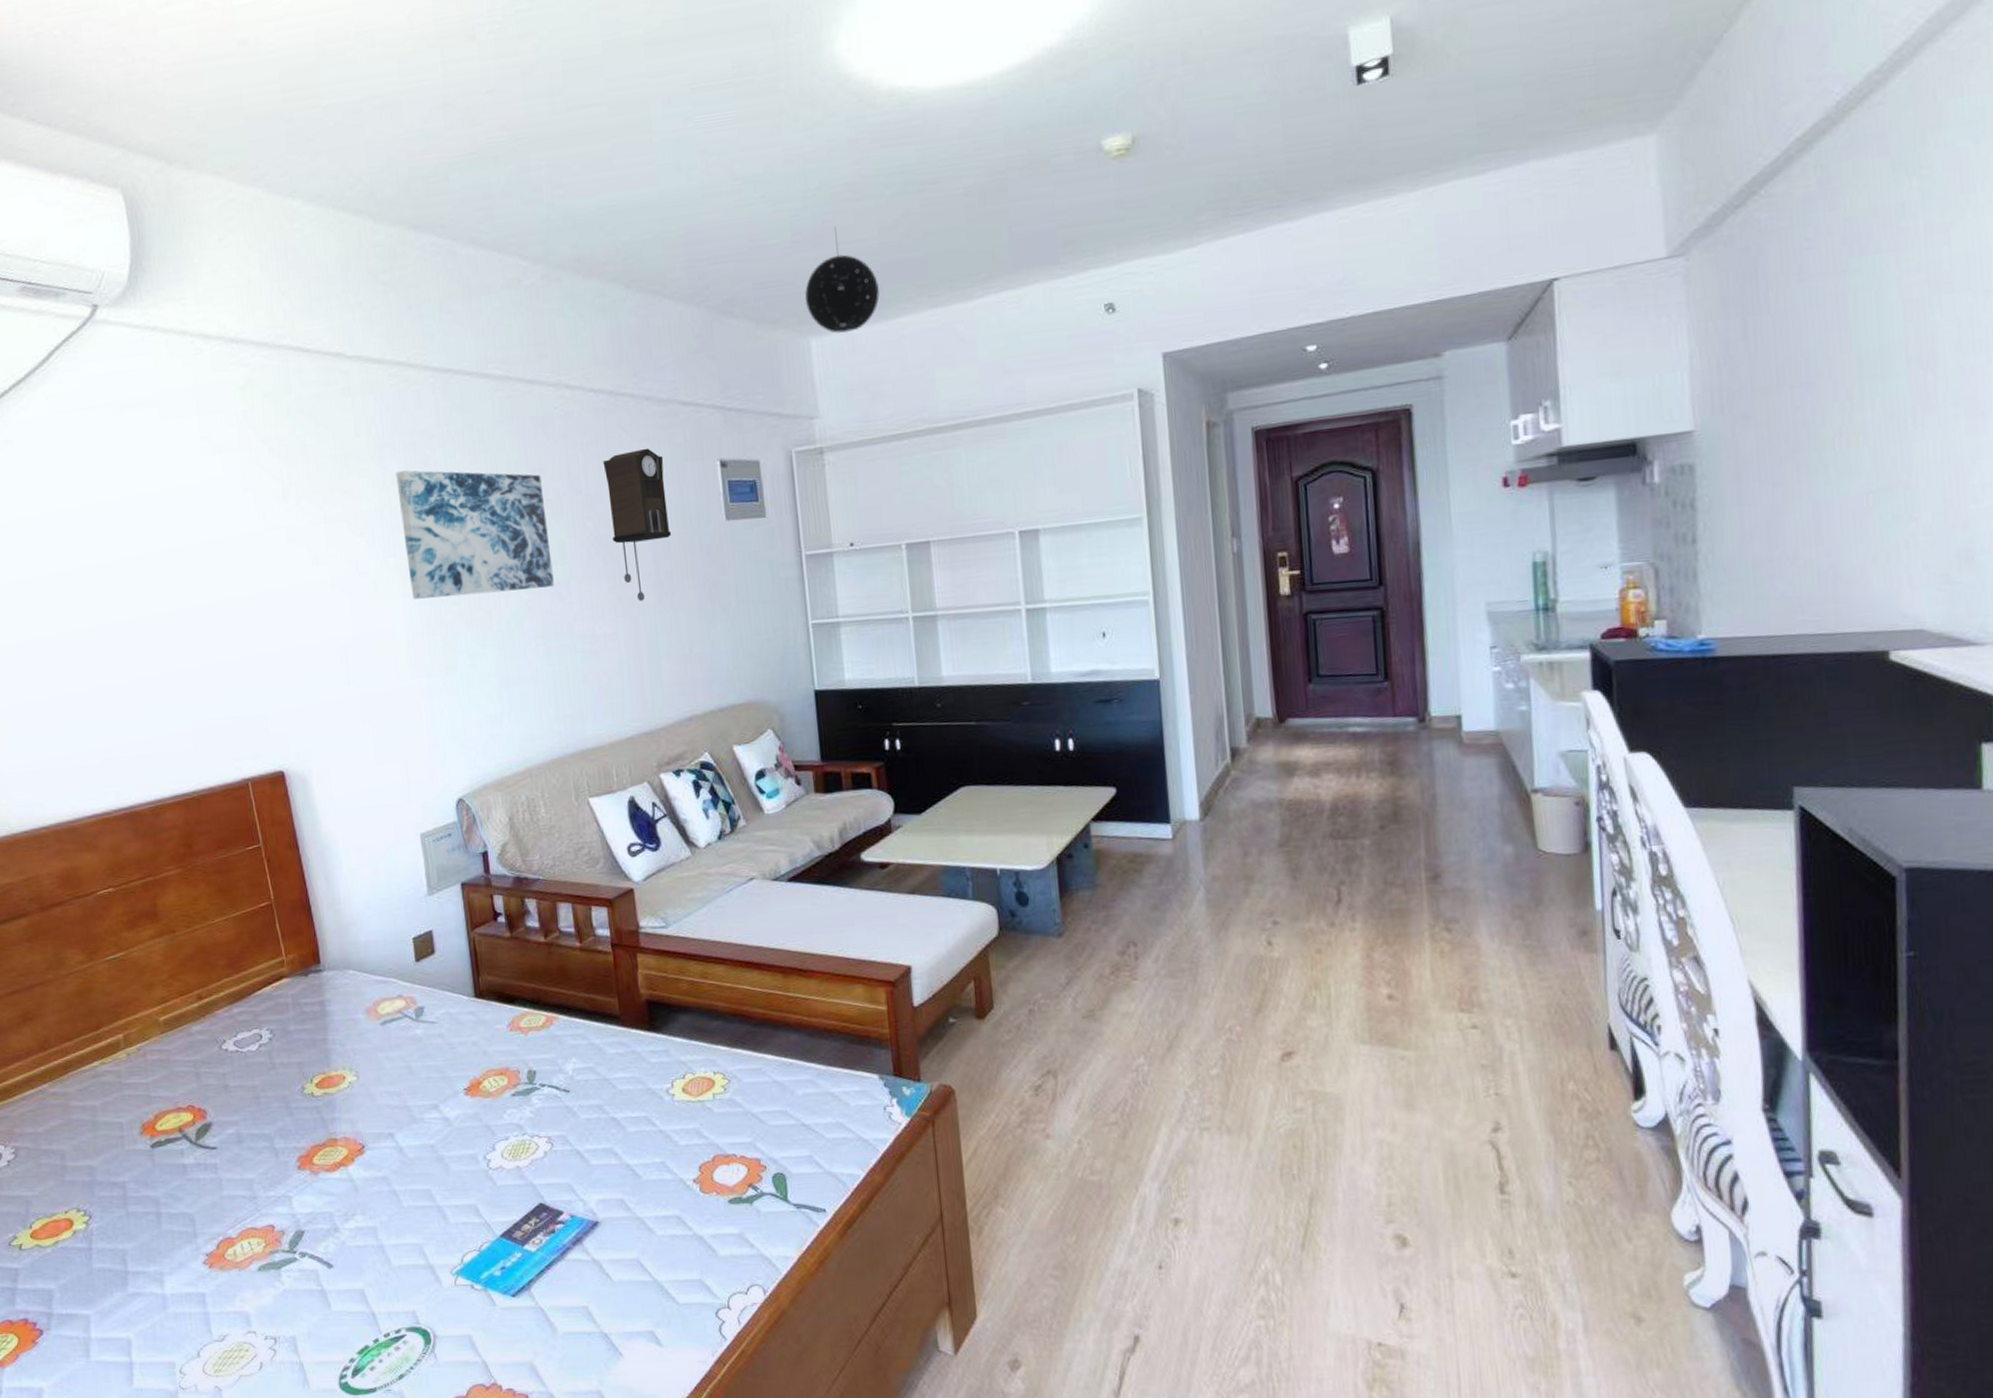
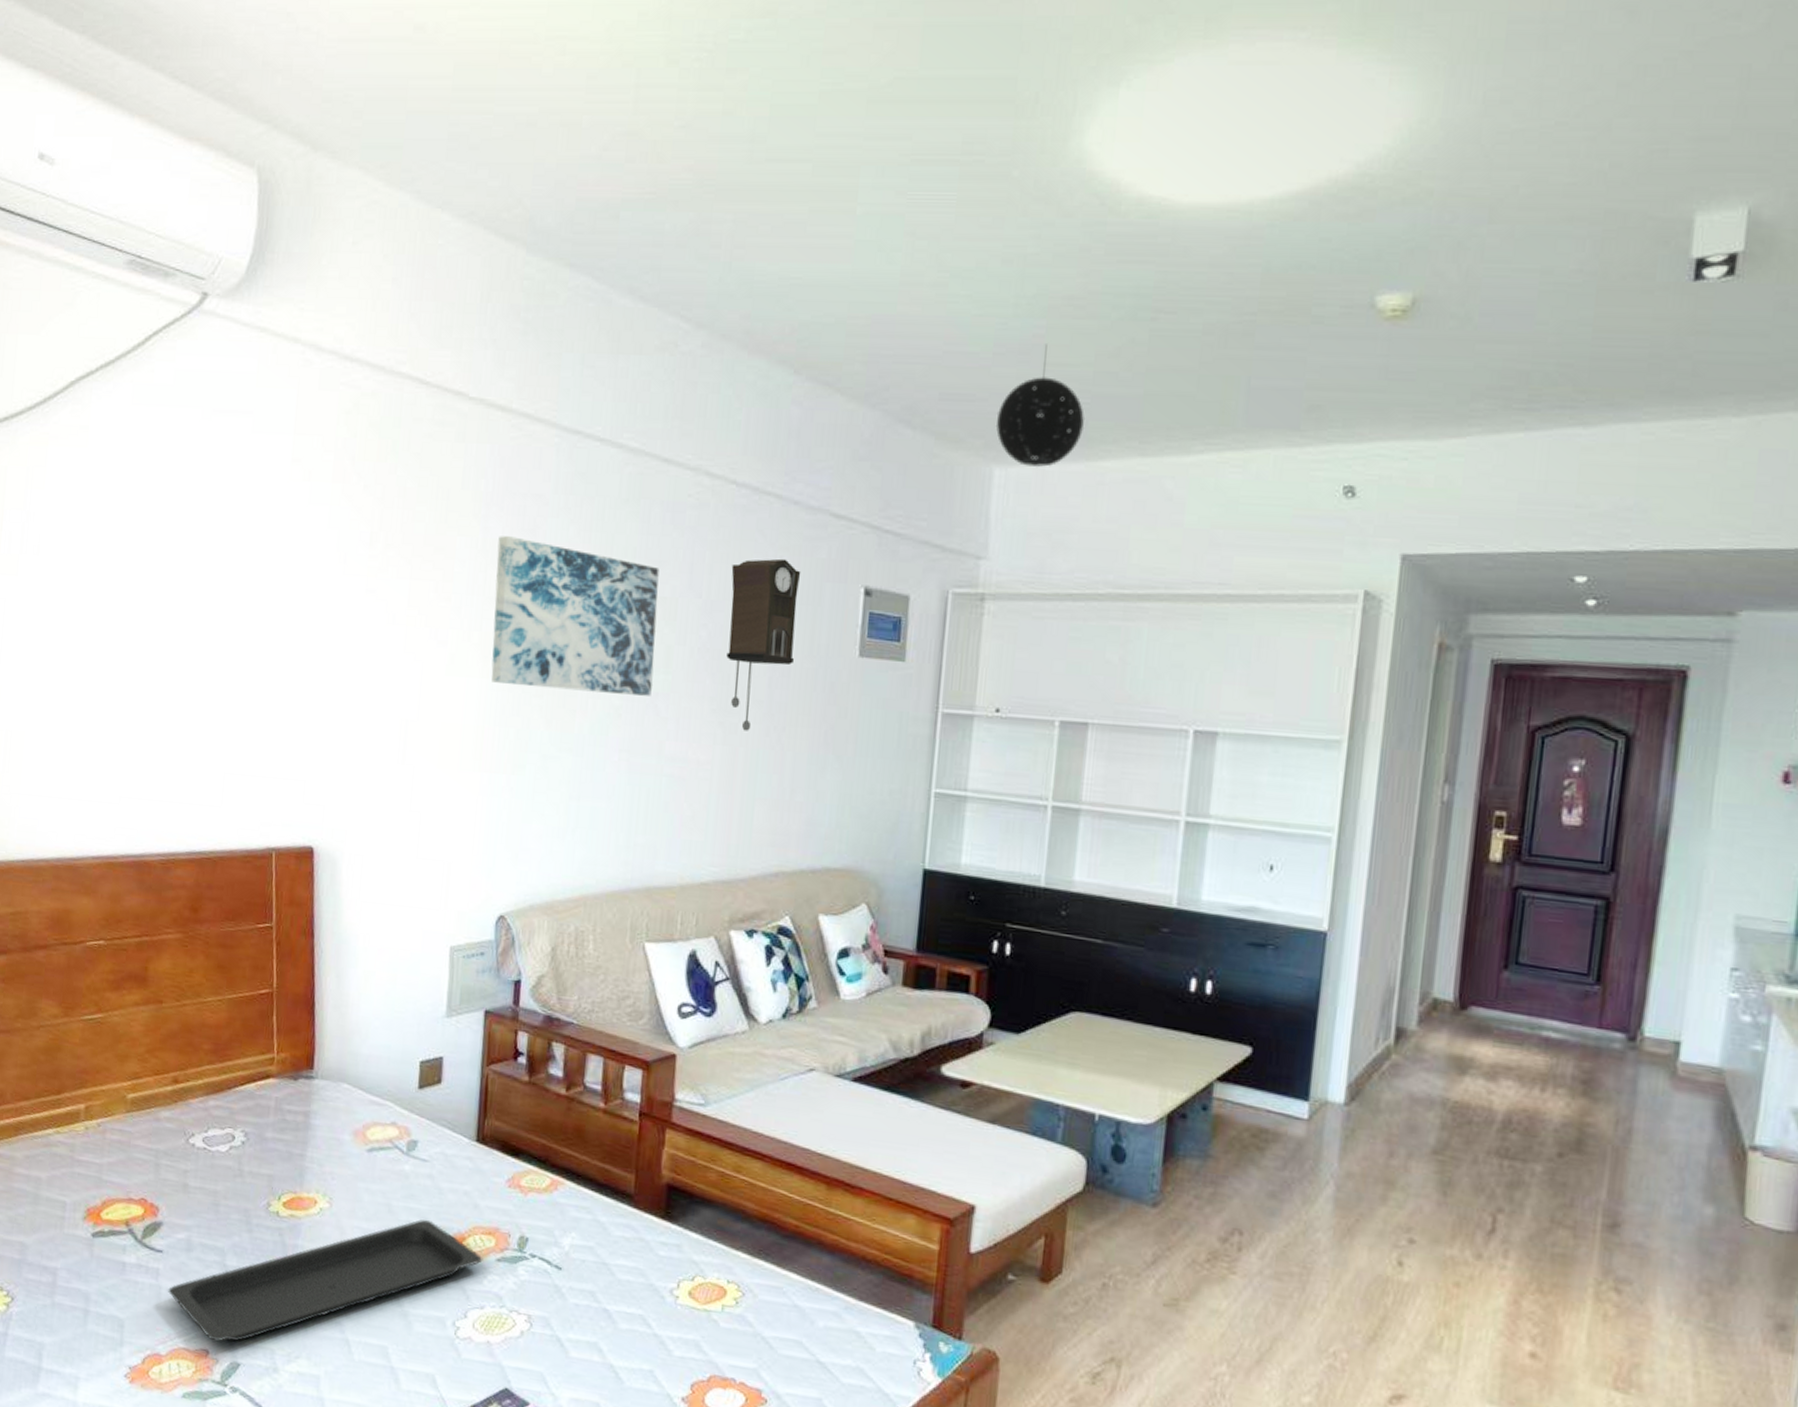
serving tray: none [228,1072,500,1216] -> present [168,1219,483,1342]

